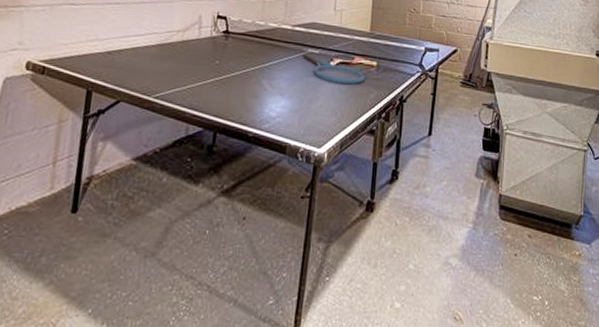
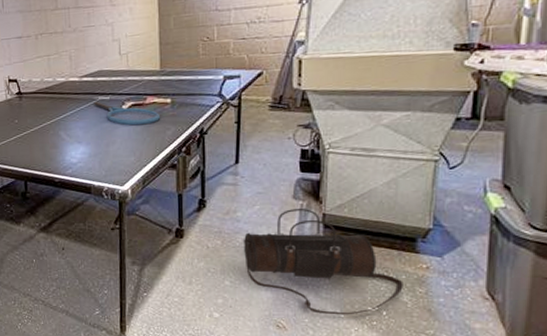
duffel bag: none [429,187,562,305] -> present [243,209,403,315]

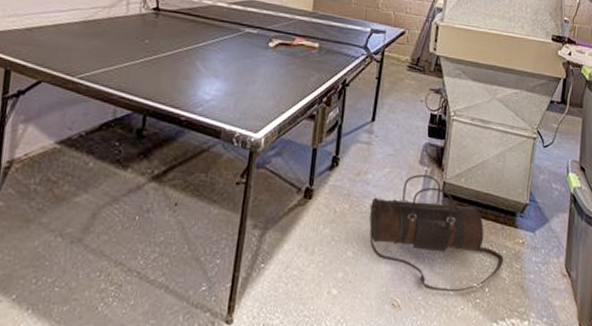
tennis racket: present [94,101,160,126] -> none [239,32,306,68]

